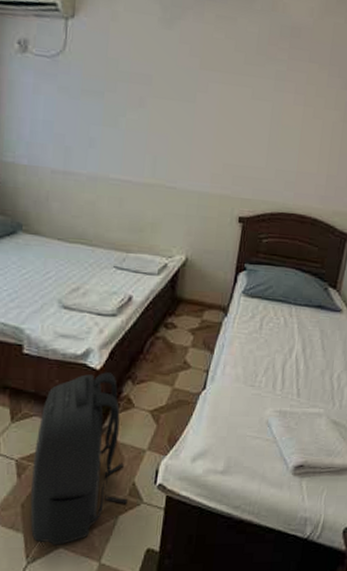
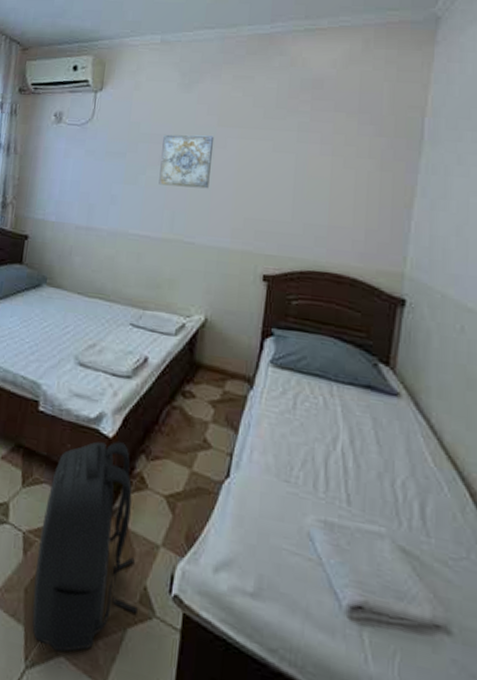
wall art: none [140,74,196,134] -> present [159,134,215,189]

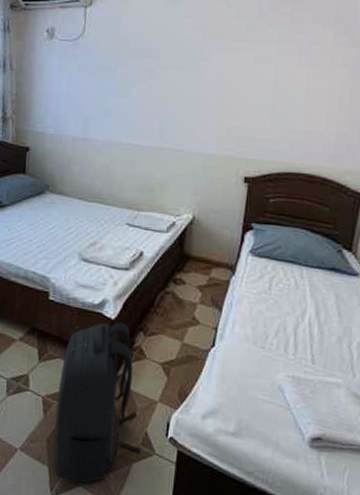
wall art: present [159,134,215,189] -> none [149,48,200,100]

